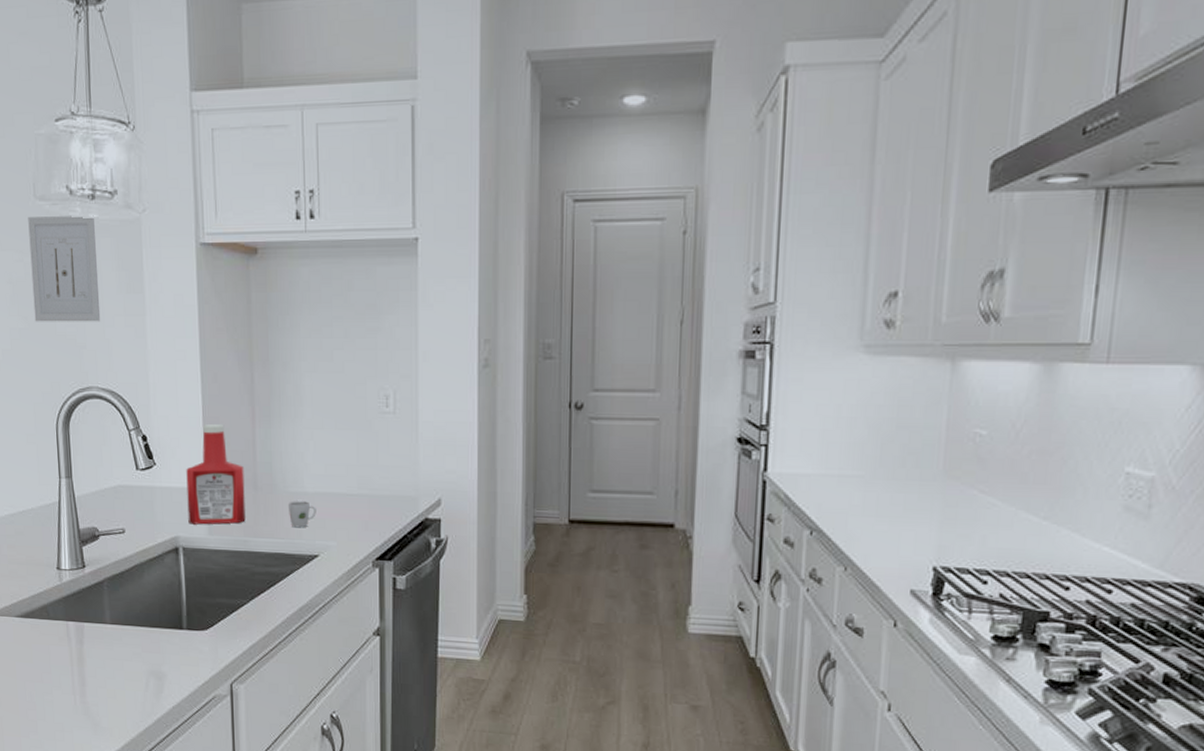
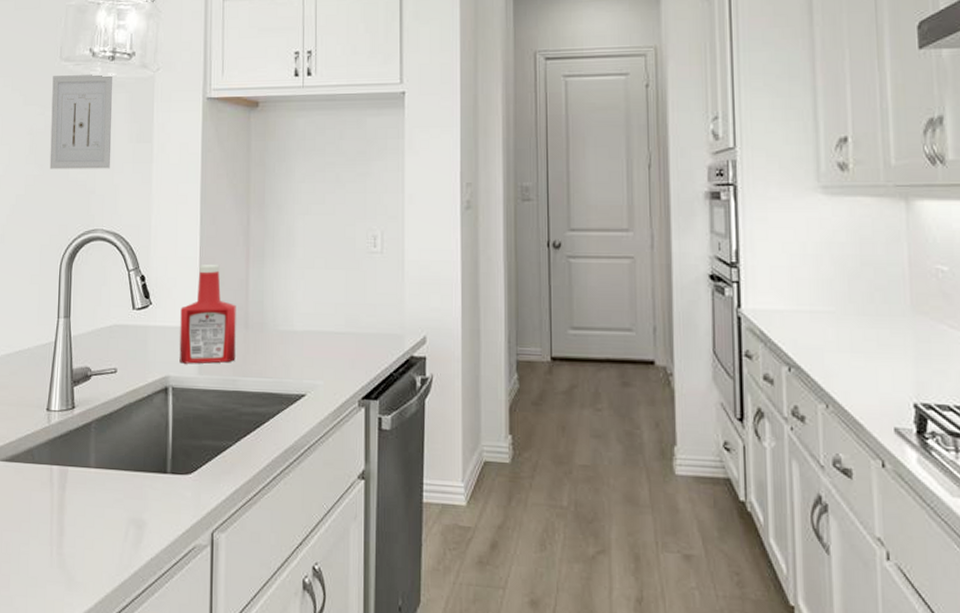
cup: present [287,500,316,528] -> none [277,338,305,367]

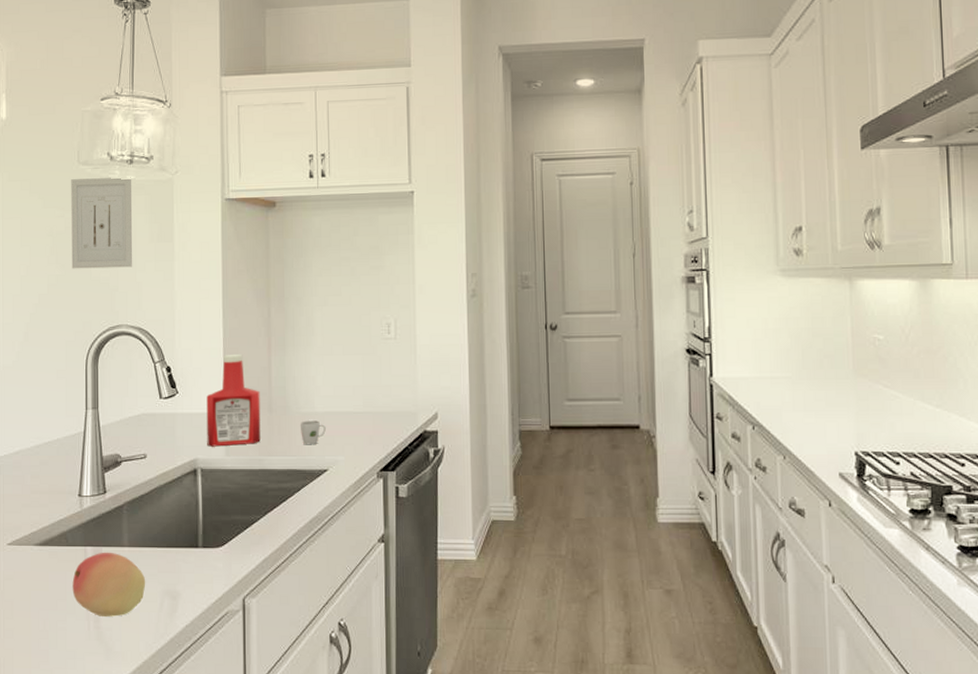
fruit: none [36,472,112,544] -> present [72,552,146,617]
cup: none [277,338,305,367] -> present [299,419,326,445]

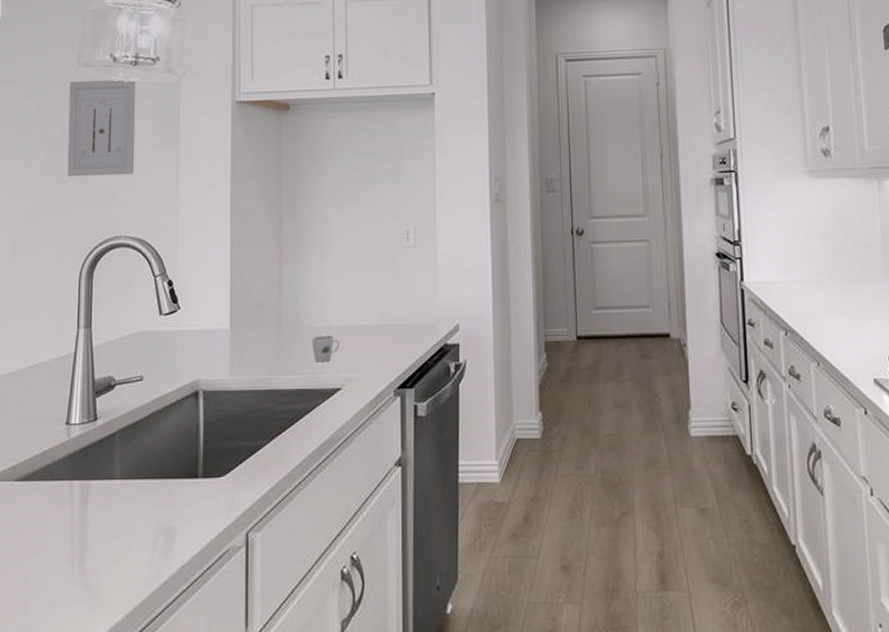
fruit: present [72,552,146,617] -> none [55,485,139,559]
ketchup bottle: present [206,353,261,447] -> none [210,265,269,366]

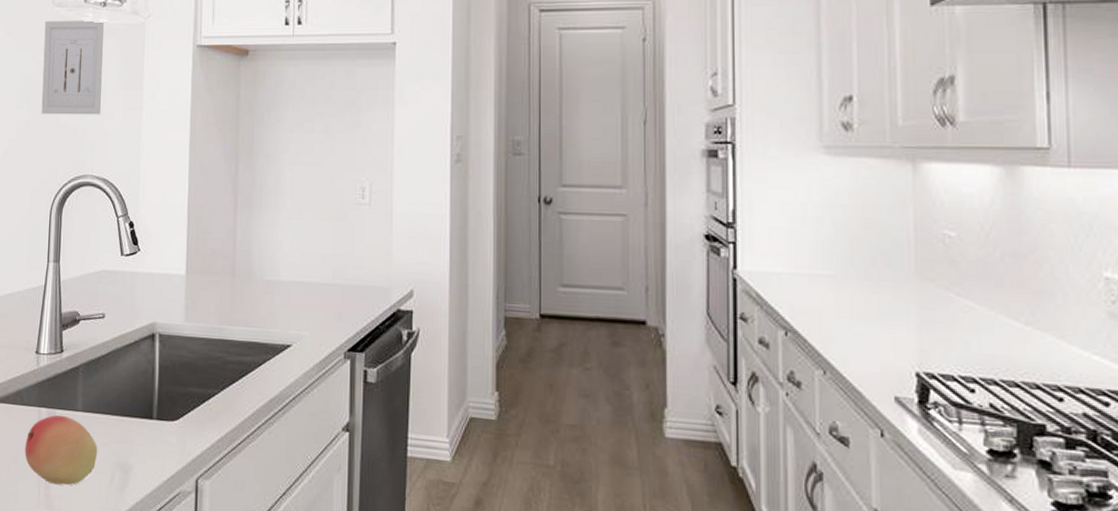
fruit: none [55,485,139,559] -> present [25,414,98,486]
cup: present [311,334,340,362] -> none [263,288,291,317]

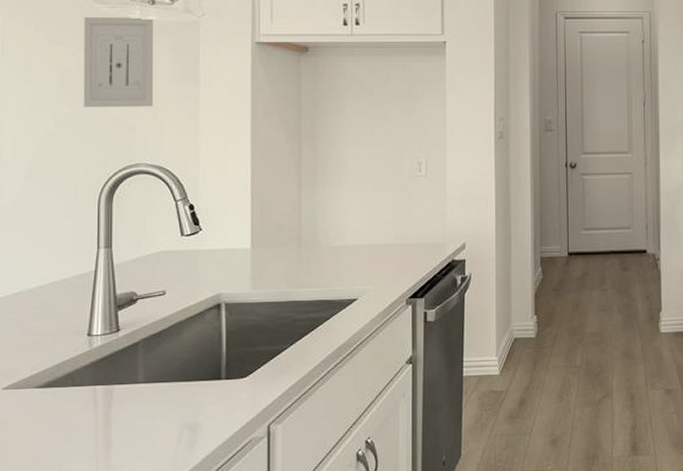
fruit: present [25,414,98,486] -> none [79,389,163,455]

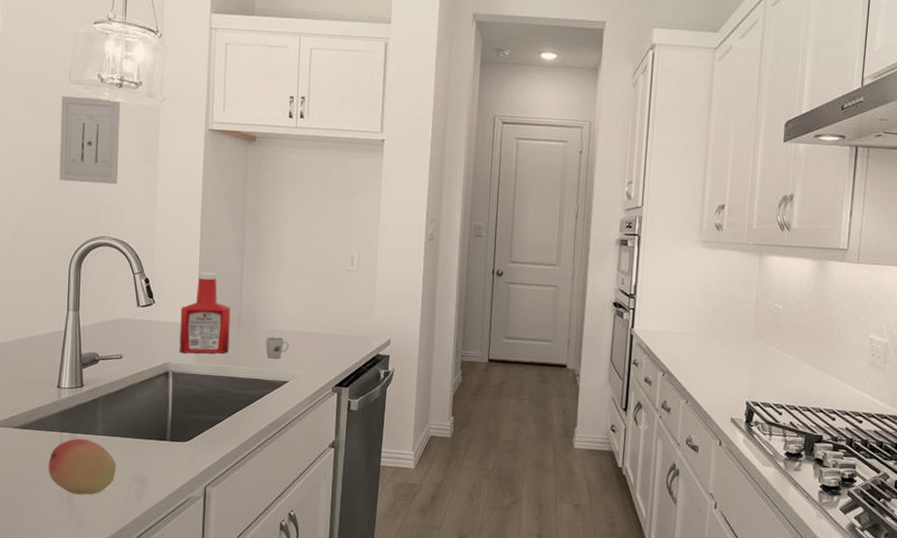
fruit: none [79,389,163,455] -> present [48,438,117,495]
ketchup bottle: none [232,191,289,282] -> present [179,272,231,354]
cup: none [329,252,356,277] -> present [265,336,289,359]

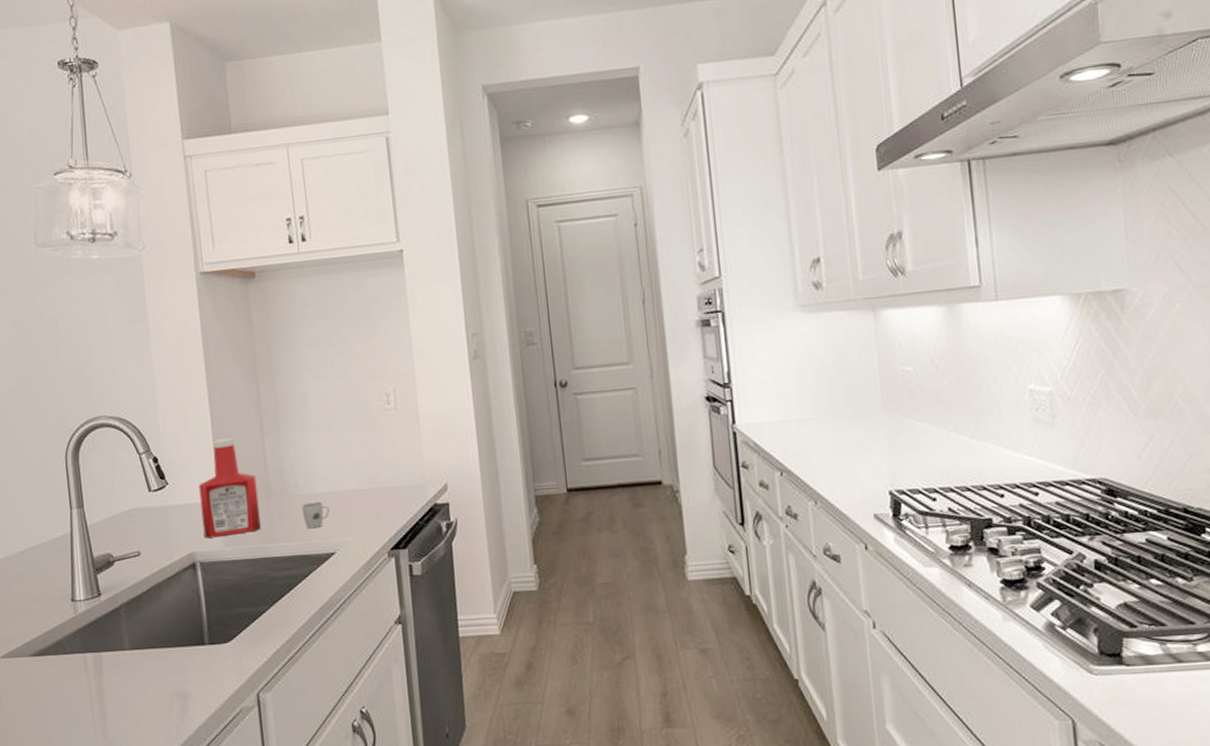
fruit: present [48,438,117,495] -> none [73,656,153,725]
wall art: present [59,96,120,185] -> none [30,256,106,361]

